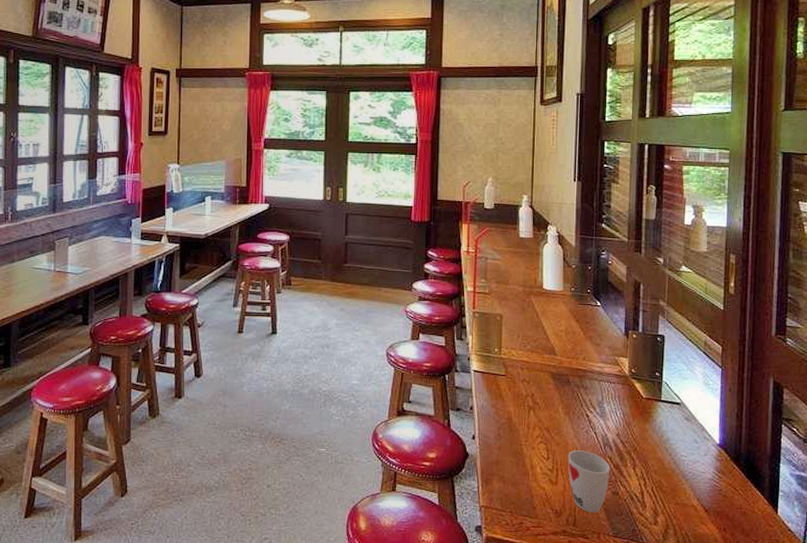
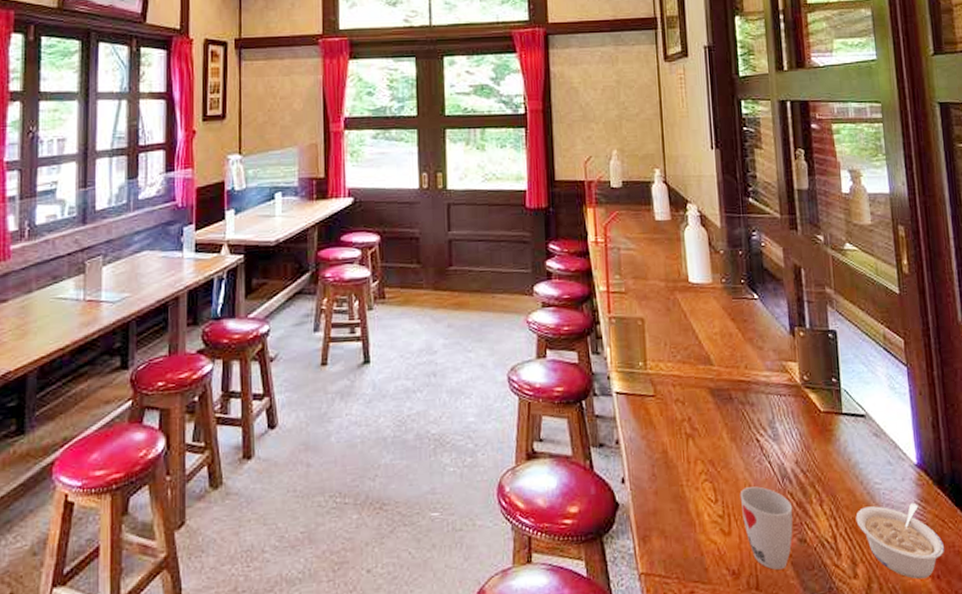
legume: none [662,473,733,530] -> present [856,502,945,580]

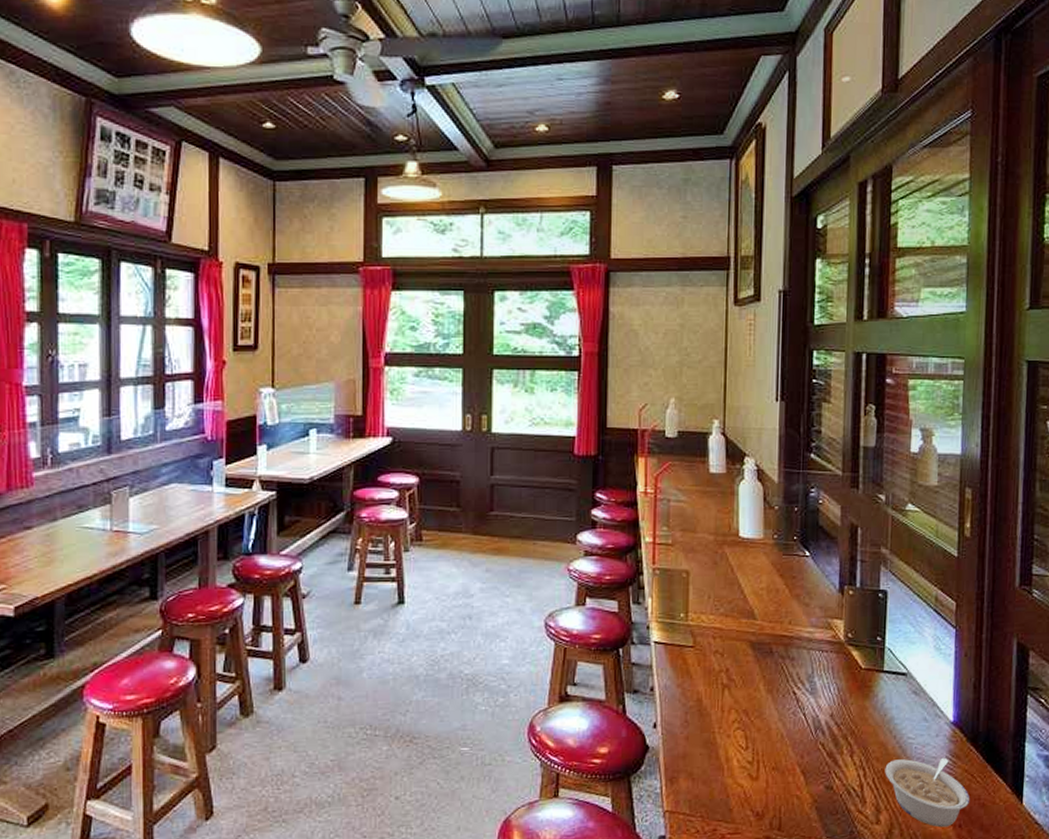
cup: present [740,486,793,570] -> none [771,736,823,813]

